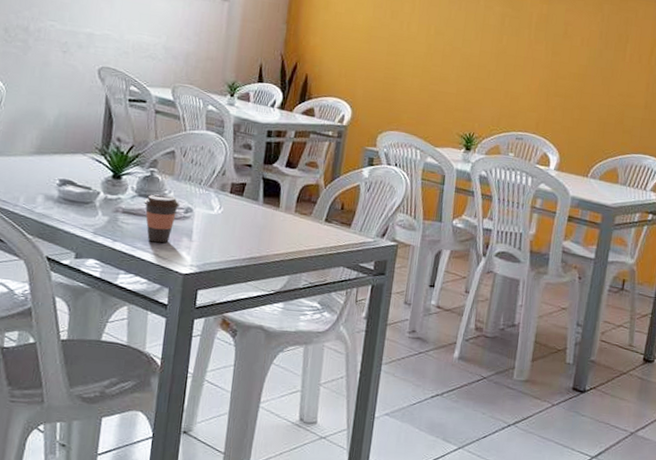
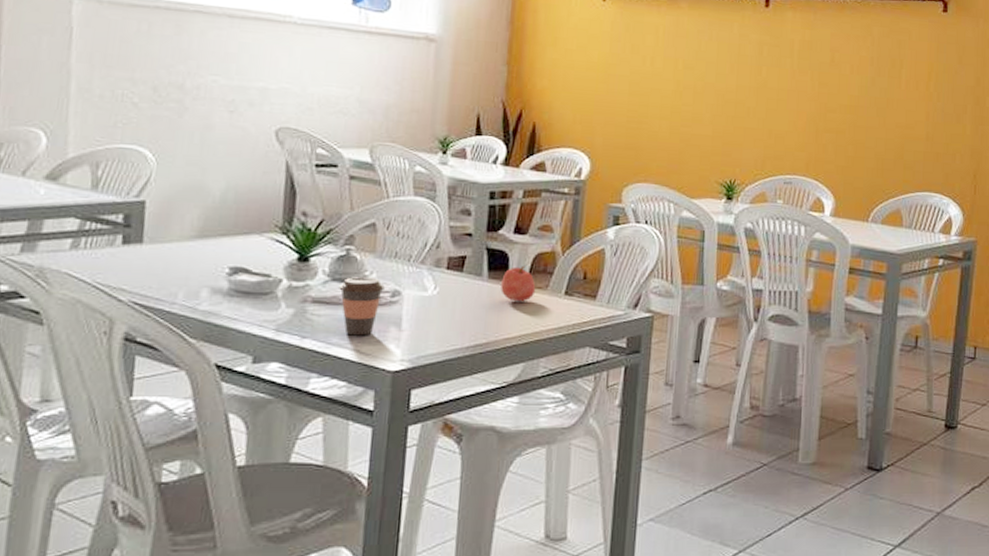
apple: none [273,194,302,225] -> present [501,265,536,302]

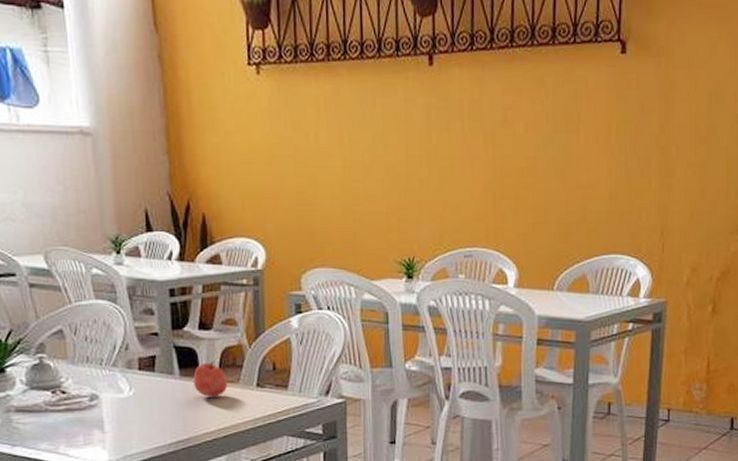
coffee cup: present [339,277,385,336] -> none [38,383,82,441]

